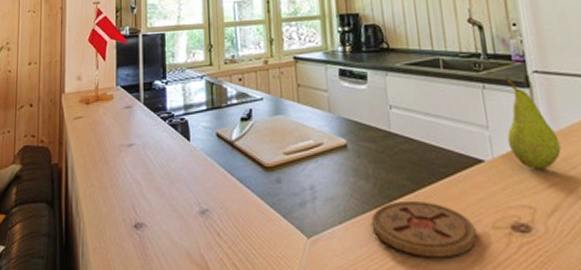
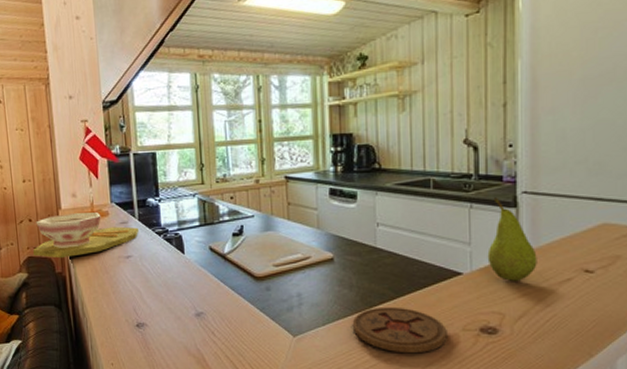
bowl: none [29,96,143,148] -> present [32,212,138,259]

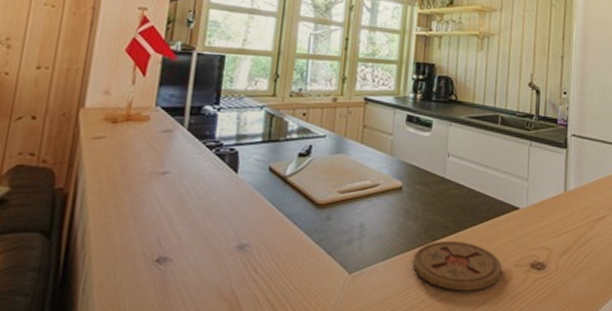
bowl: present [32,212,138,259] -> none [25,113,185,170]
fruit: present [487,197,537,282] -> none [541,138,581,218]

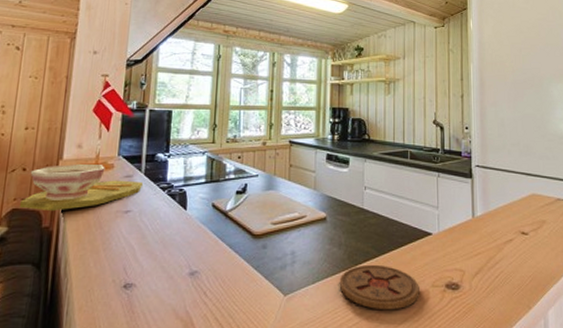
bowl: none [25,113,185,170] -> present [19,164,143,212]

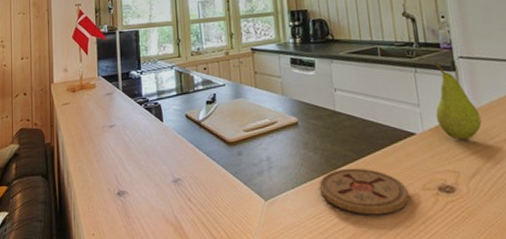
bowl: present [19,164,143,212] -> none [25,85,122,129]
fruit: none [451,169,488,242] -> present [434,62,482,141]

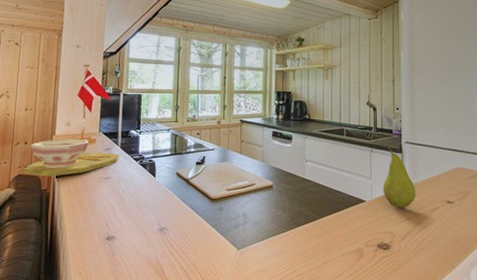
bowl: none [25,85,122,129] -> present [23,139,119,177]
coaster: present [319,168,409,215] -> none [284,226,354,265]

